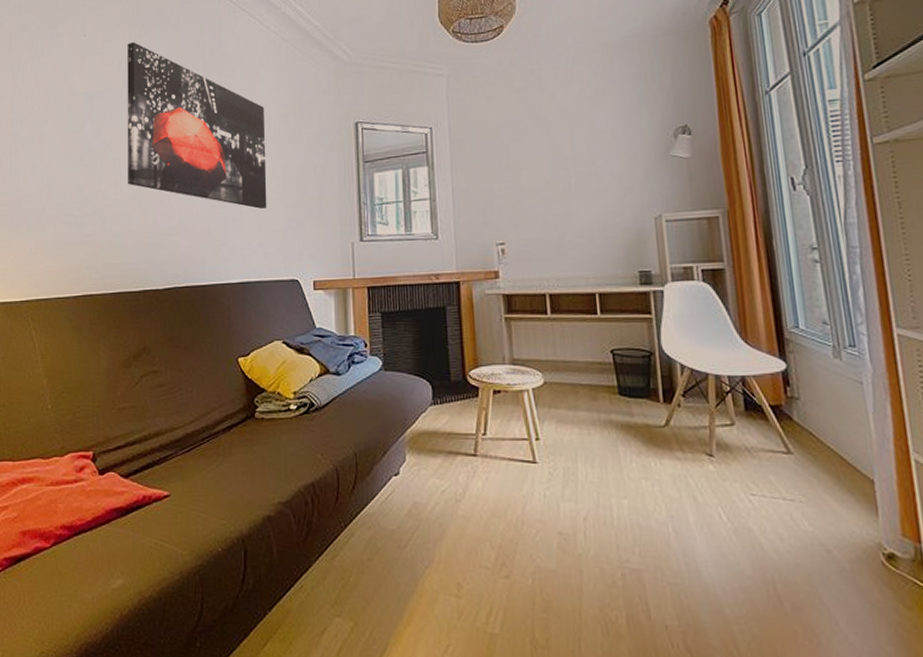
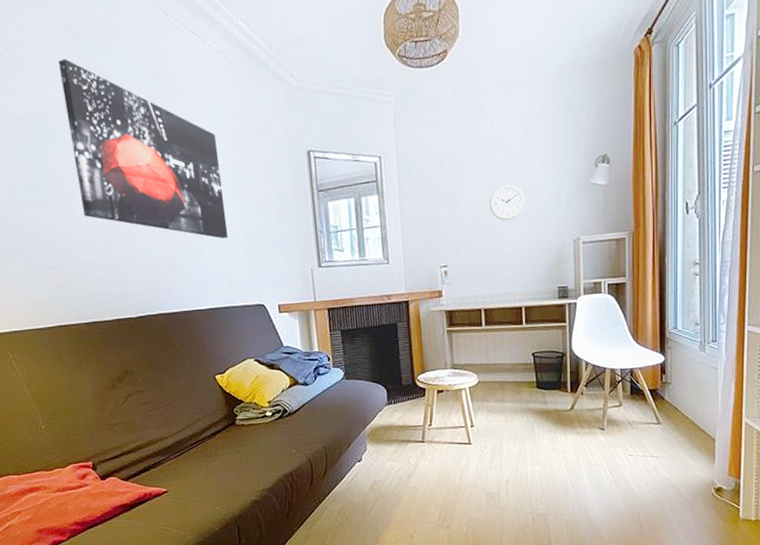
wall clock: none [552,157,595,194] -> present [489,185,526,220]

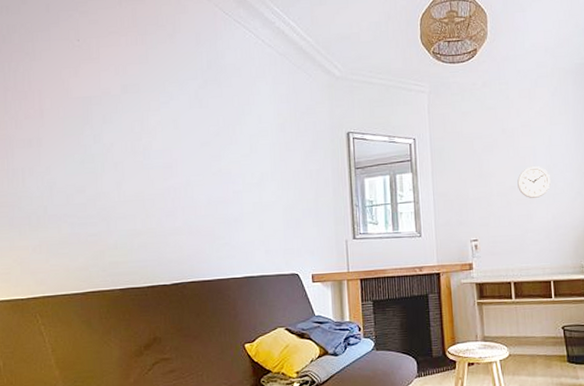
wall art: present [58,59,229,239] -> none [124,49,268,210]

